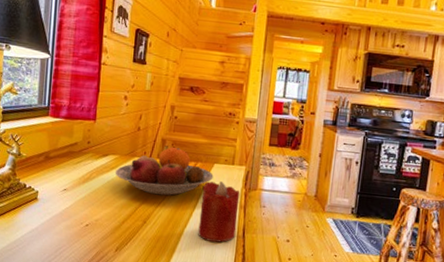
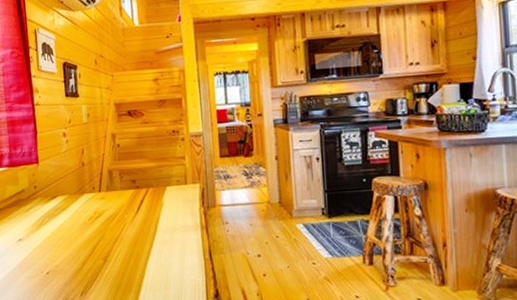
fruit bowl: present [115,146,214,196] -> none [67,176,168,230]
candle: present [198,181,240,243] -> none [158,204,203,270]

